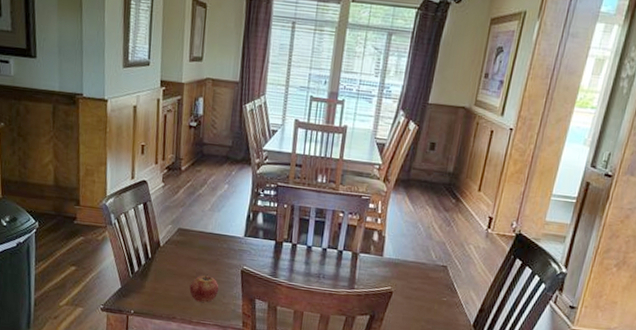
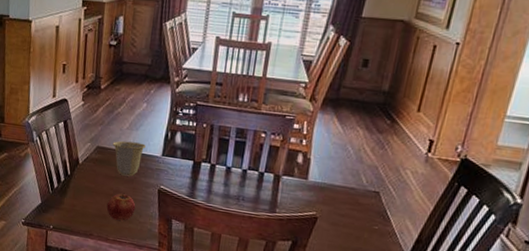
cup: none [194,222,228,258] -> present [112,140,146,177]

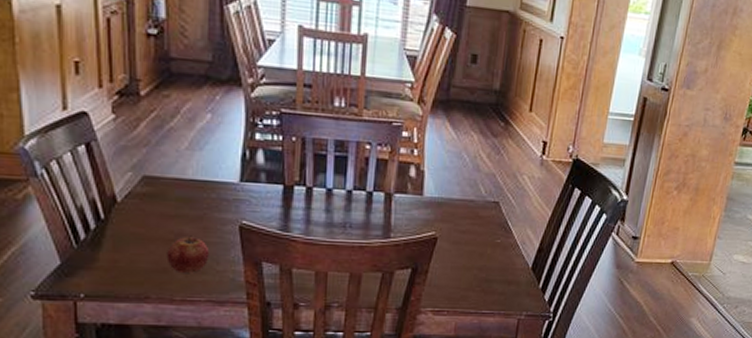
cup: present [112,140,146,177] -> none [166,165,215,213]

